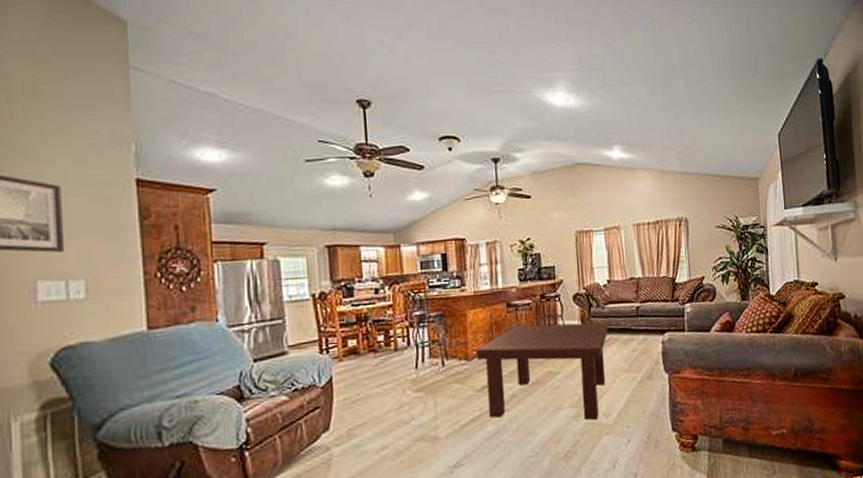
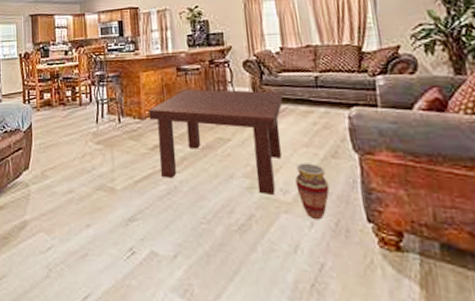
vase: none [616,386,644,437] -> present [295,163,330,220]

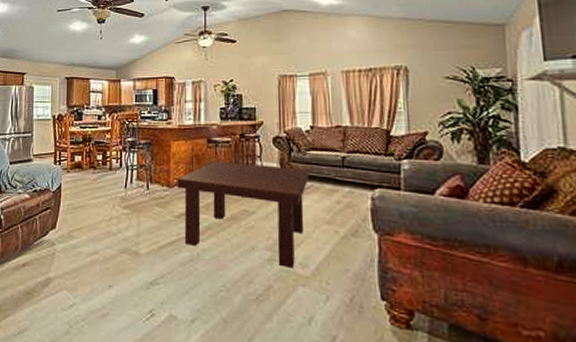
vase: present [295,163,330,220] -> none [315,239,347,295]

